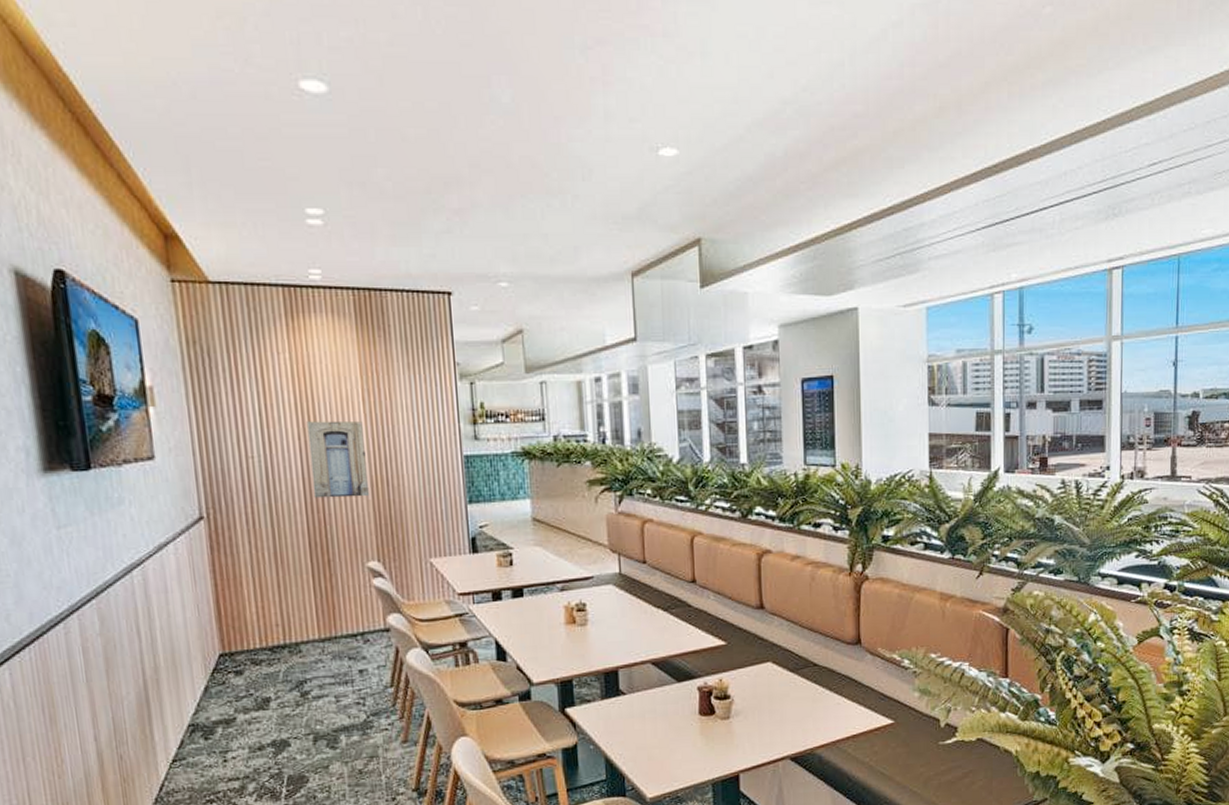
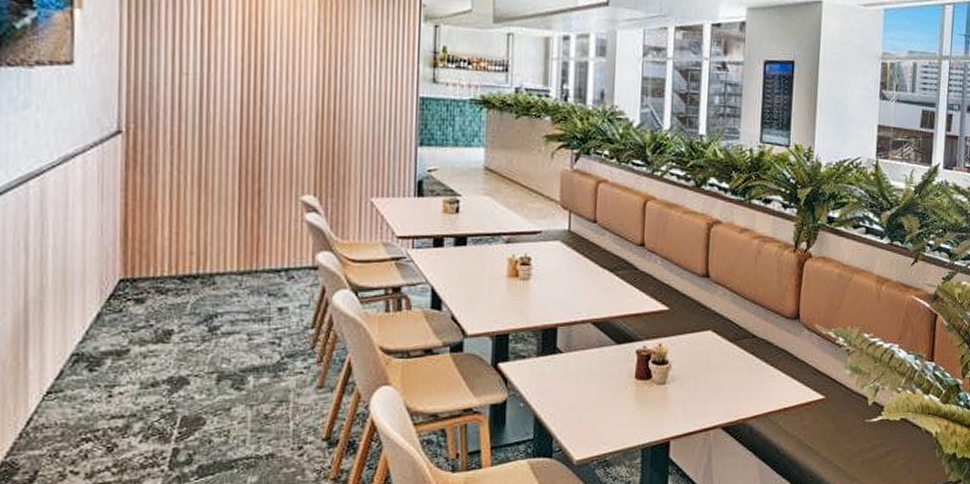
wall art: present [306,421,369,499] -> none [251,44,315,128]

